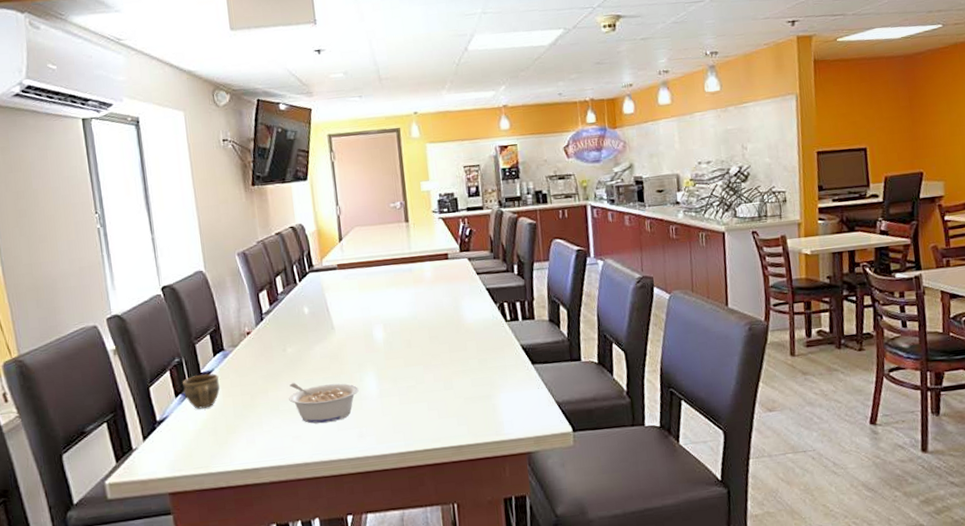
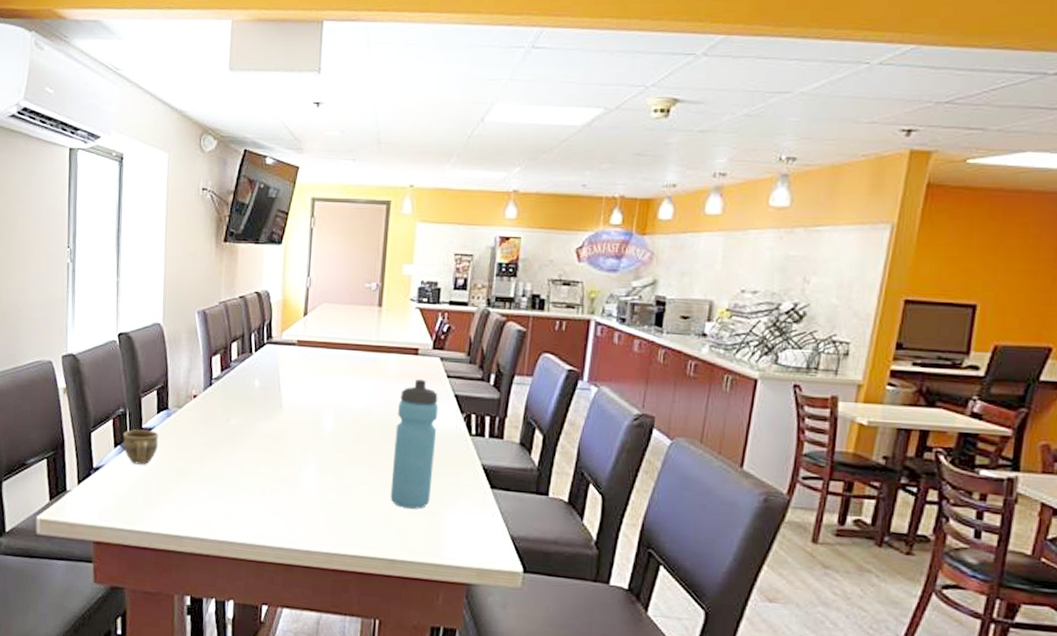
legume: present [289,383,359,424] -> none [224,456,297,506]
water bottle: none [439,280,482,397] -> present [390,379,439,509]

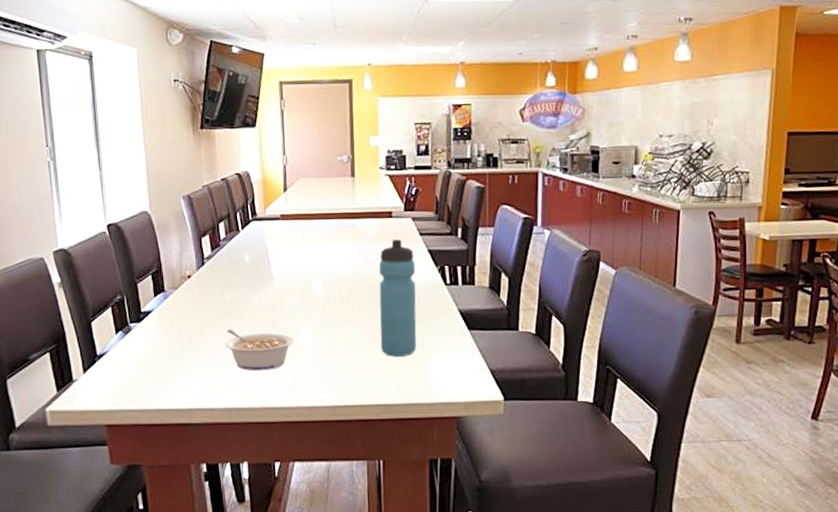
cup: present [123,429,159,465] -> none [123,313,159,347]
legume: none [224,456,297,506] -> present [225,329,294,371]

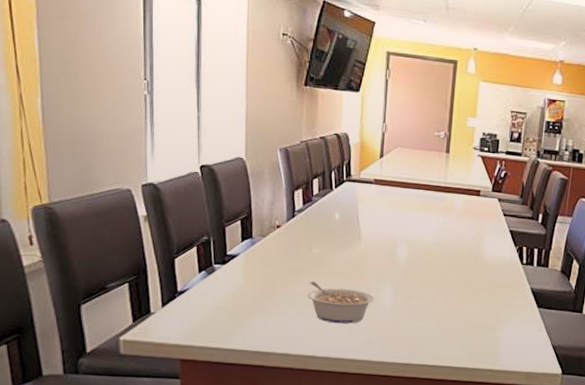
water bottle: present [379,240,417,357] -> none [455,217,496,325]

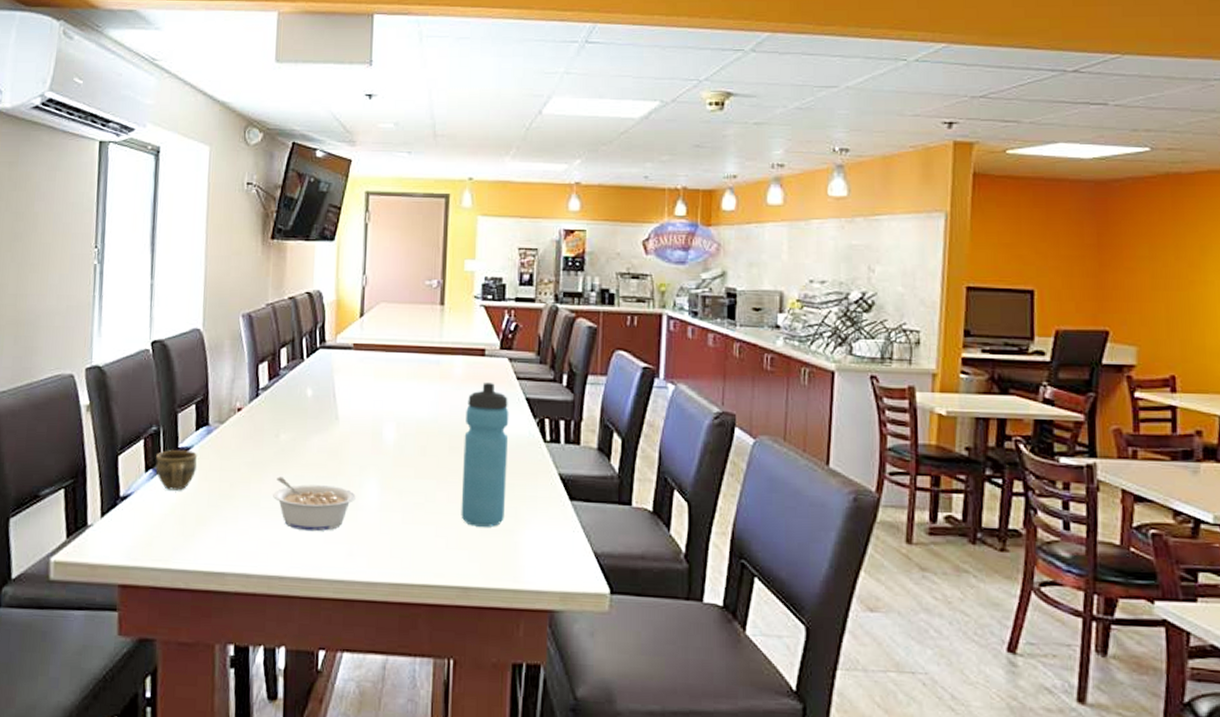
cup: none [208,255,244,288] -> present [155,449,198,490]
water bottle: none [455,217,496,325] -> present [461,383,509,527]

